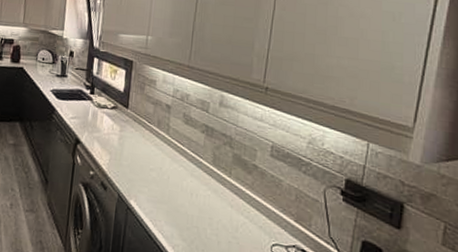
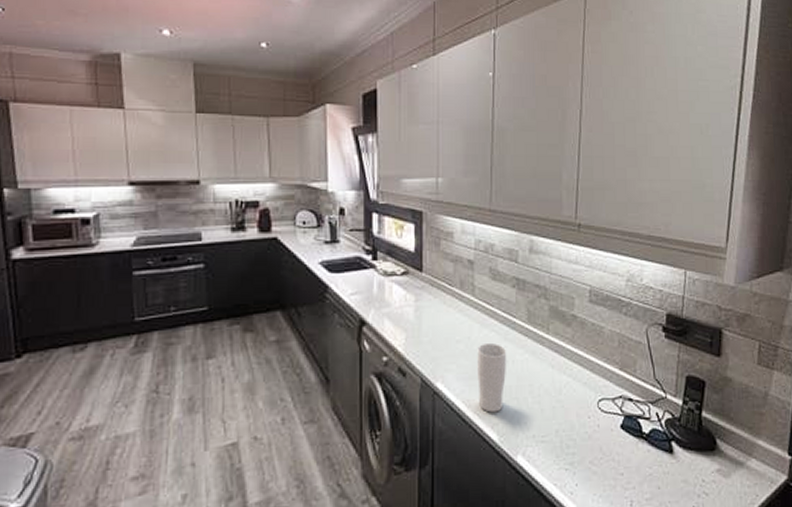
cup: none [163,175,192,236] -> present [477,342,507,413]

